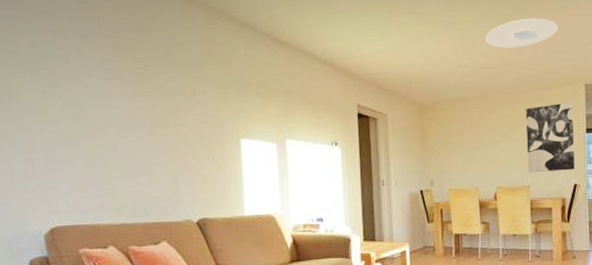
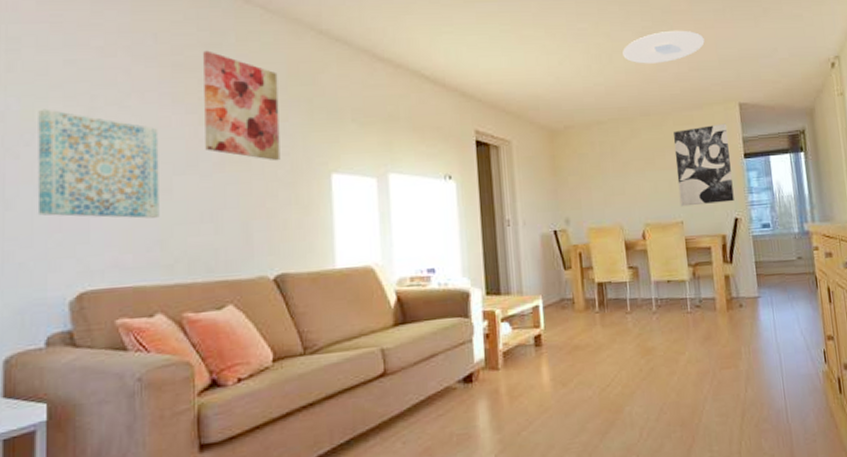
wall art: none [12,81,108,171] -> present [37,108,160,219]
wall art: none [136,34,200,128] -> present [203,50,281,161]

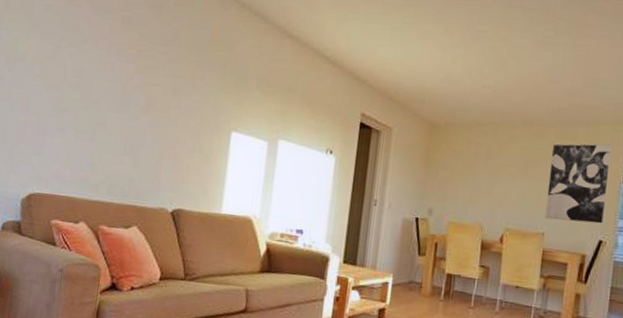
wall art: present [37,108,160,219] -> none [9,42,104,145]
wall art: present [203,50,281,161] -> none [136,10,203,114]
ceiling light: present [623,30,705,64] -> none [518,43,607,75]

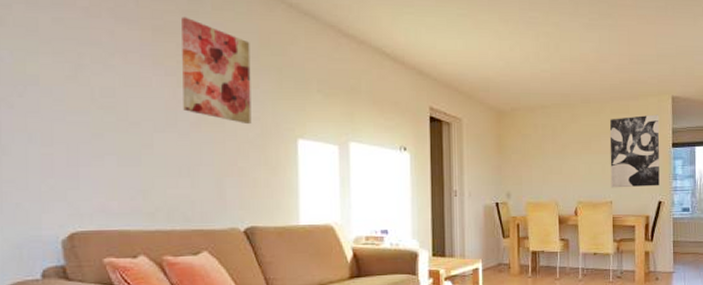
wall art: none [136,10,203,114] -> present [182,17,252,125]

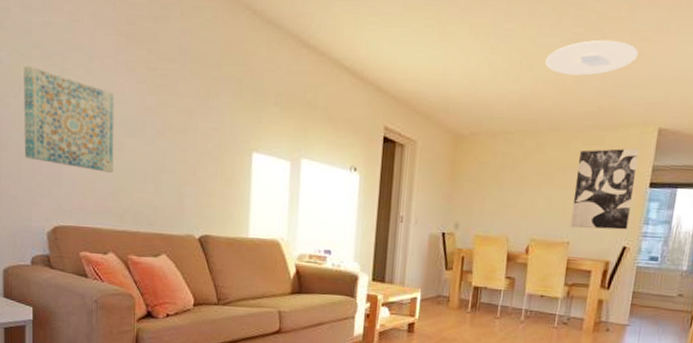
wall art: none [30,63,142,170] -> present [23,65,115,173]
wall art: present [182,17,252,125] -> none [151,22,214,135]
ceiling light: none [569,24,646,55] -> present [545,39,639,76]

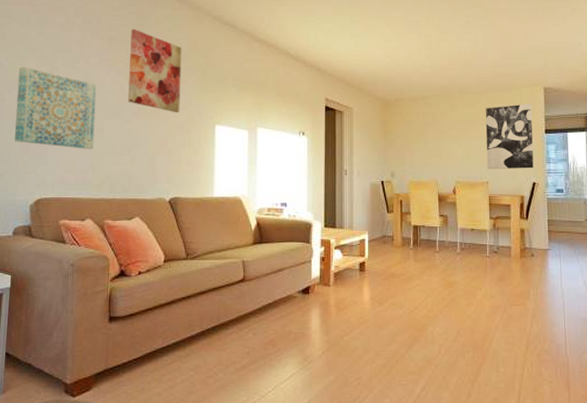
wall art: none [151,22,214,135] -> present [128,29,182,113]
ceiling light: present [545,39,639,76] -> none [448,25,518,52]

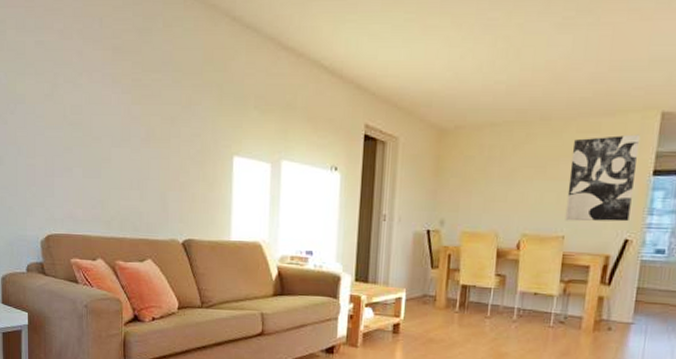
wall art: present [14,66,97,149] -> none [19,83,102,181]
wall art: present [128,29,182,113] -> none [136,35,195,141]

